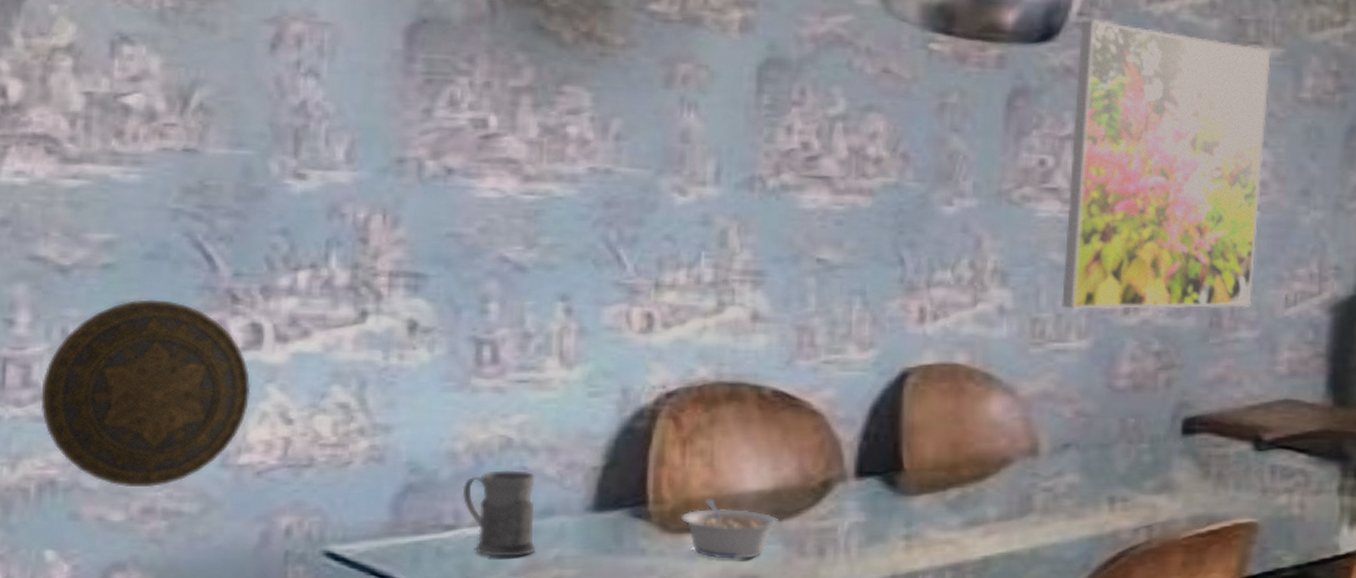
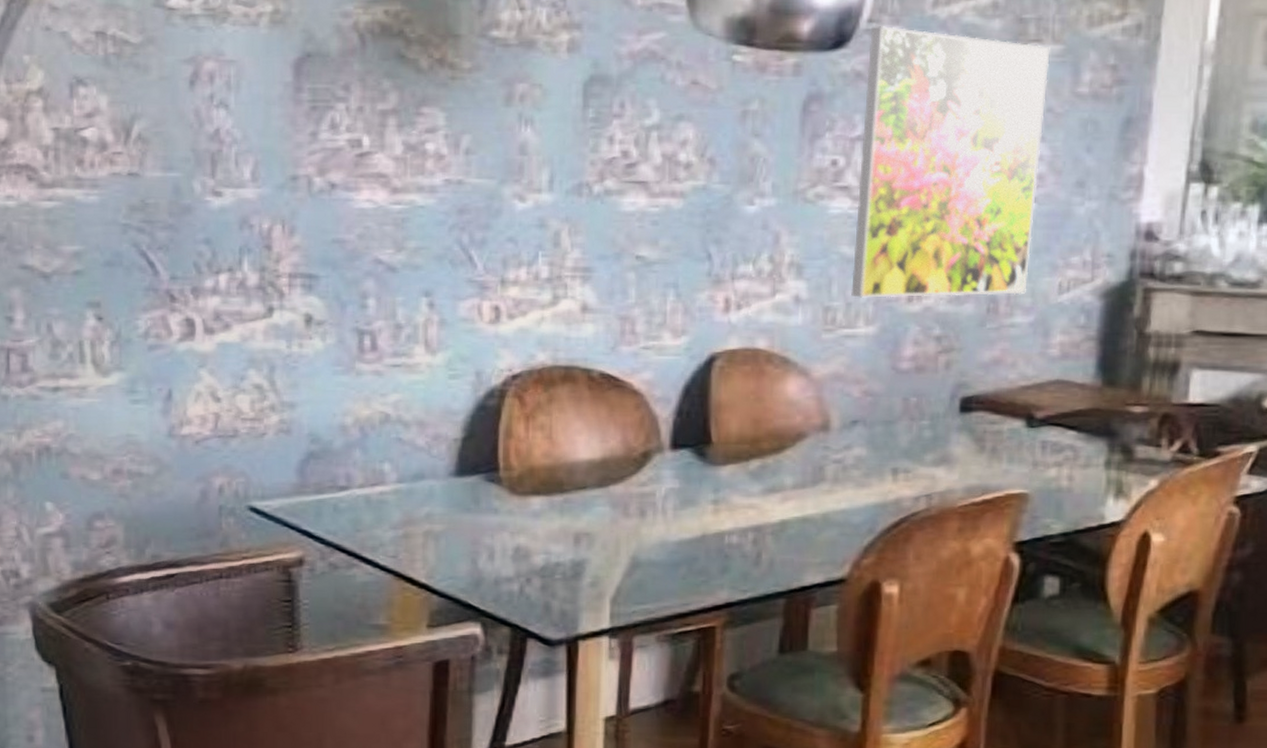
decorative plate: present [40,299,251,488] -> none [35,299,188,454]
mug: present [462,470,537,557] -> none [352,441,411,514]
legume: present [680,497,780,559] -> none [526,465,607,519]

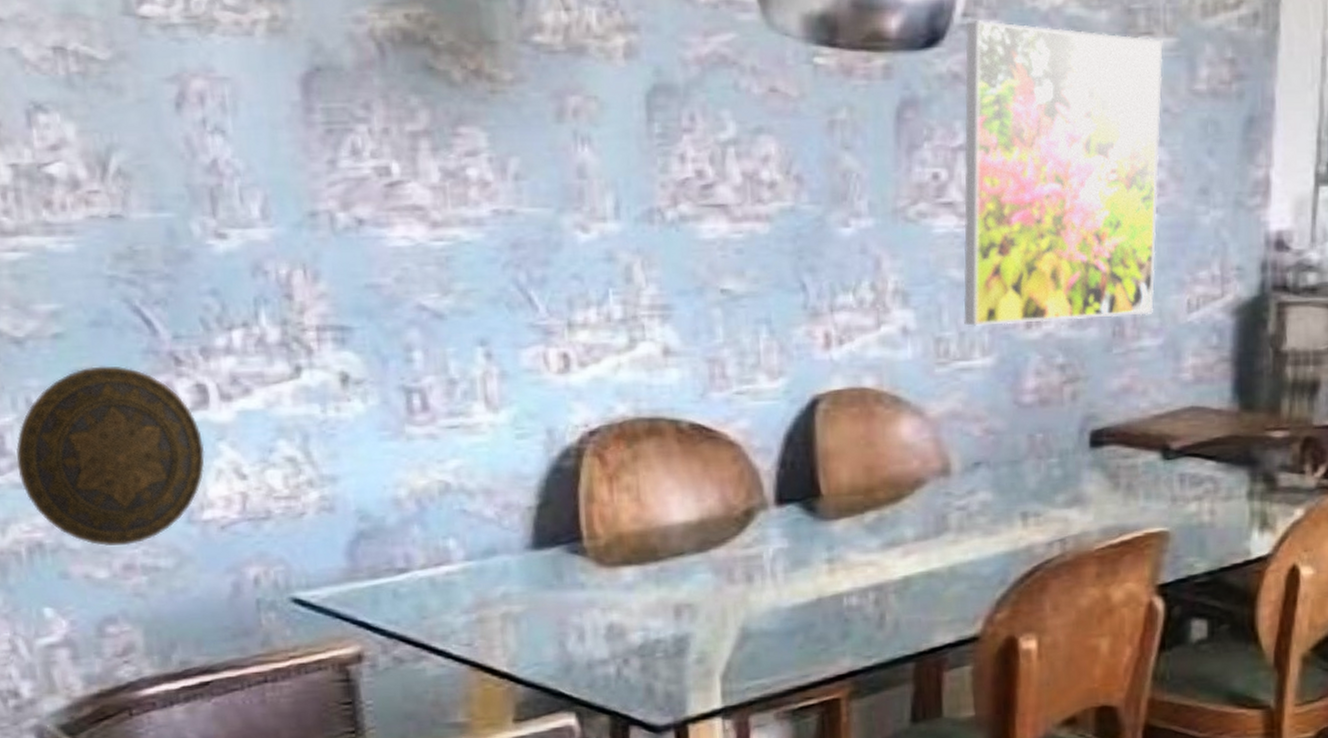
decorative plate: none [35,299,188,454] -> present [15,366,206,546]

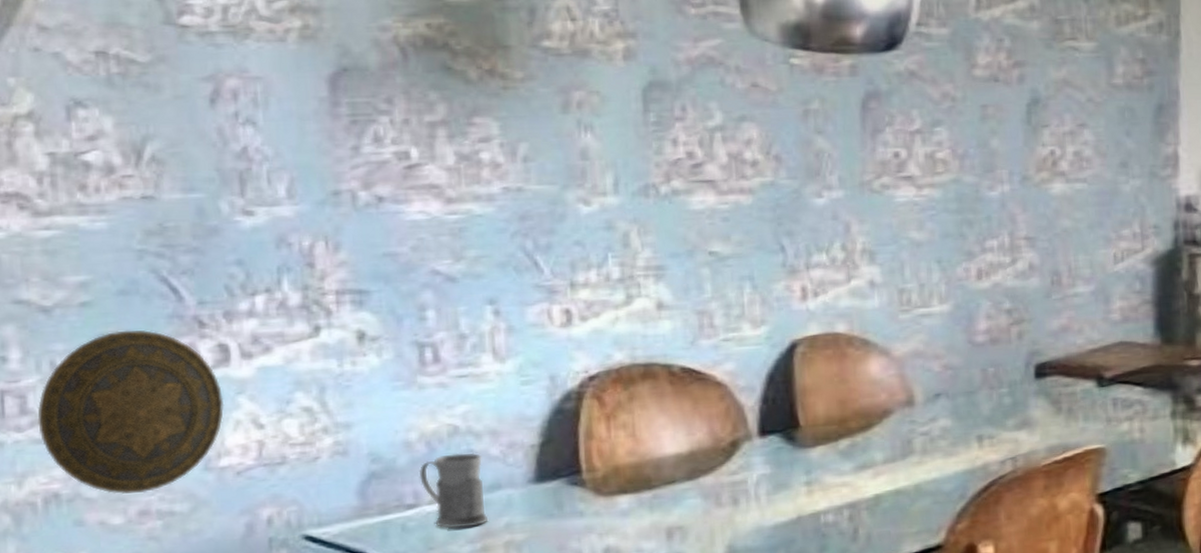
mug: none [409,513,484,597] -> present [418,452,489,528]
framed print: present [963,19,1163,326] -> none [919,28,1086,279]

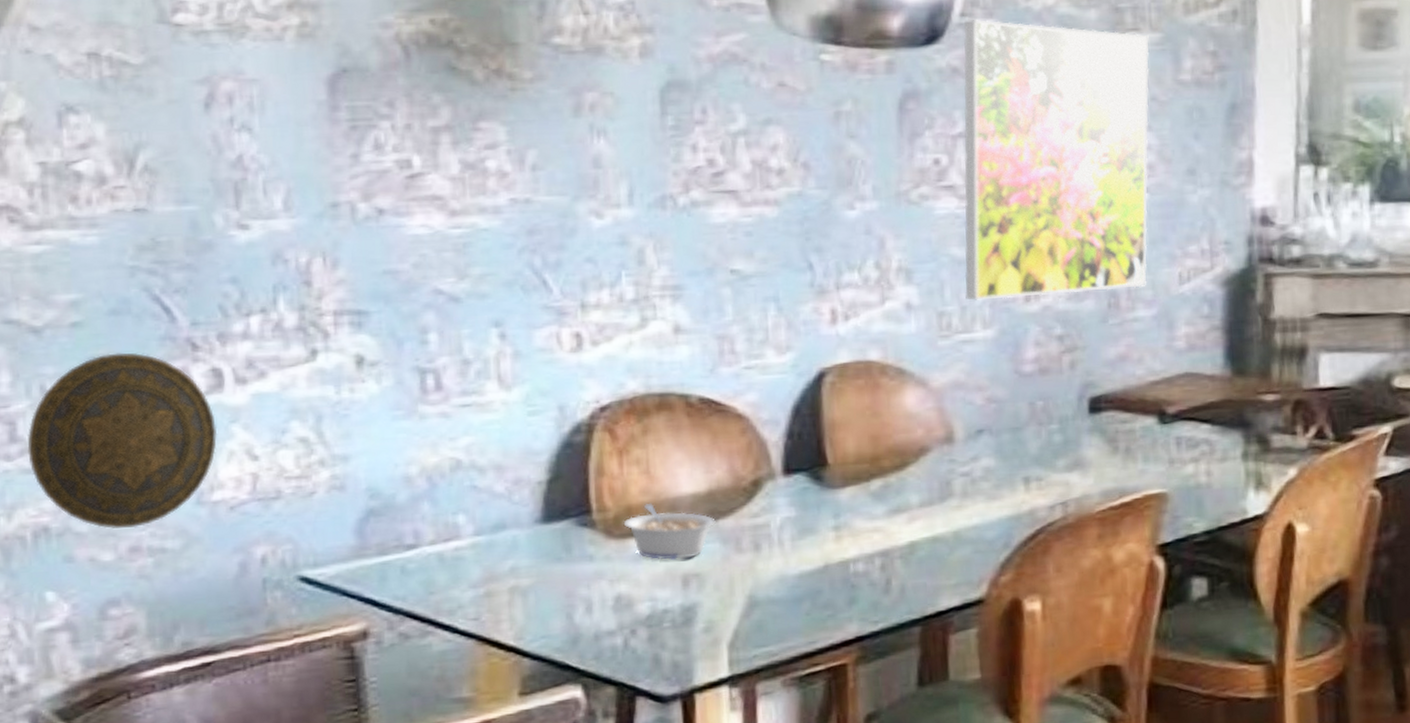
mug: present [418,452,489,528] -> none [419,489,493,572]
legume: none [611,463,697,515] -> present [623,502,716,560]
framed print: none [919,28,1086,279] -> present [963,19,1150,300]

